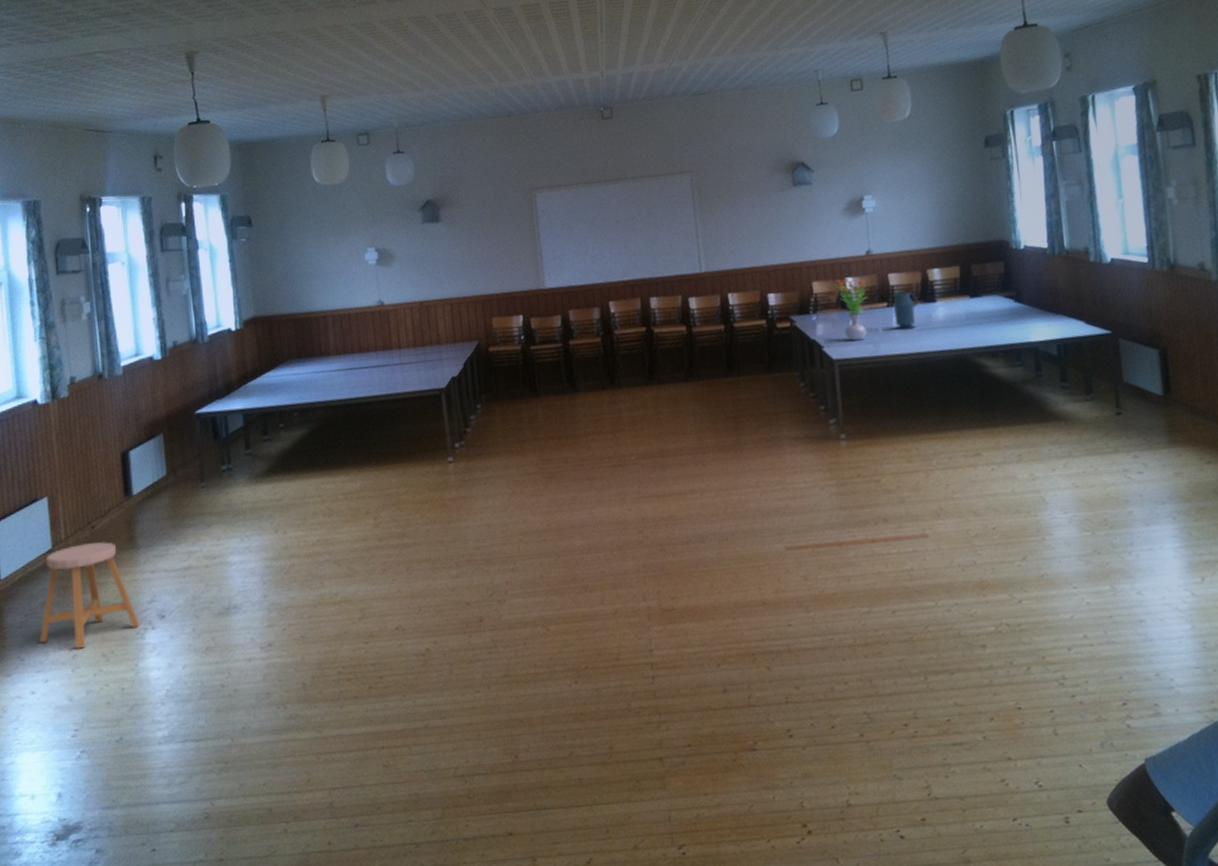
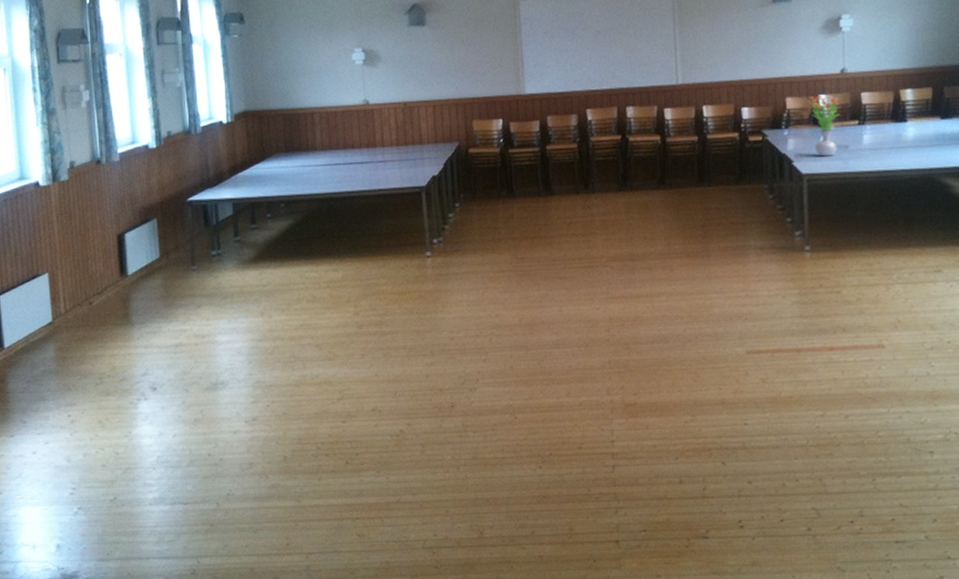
stool: present [40,542,139,649] -> none [41,317,133,415]
water jug: present [892,291,918,331] -> none [864,110,889,148]

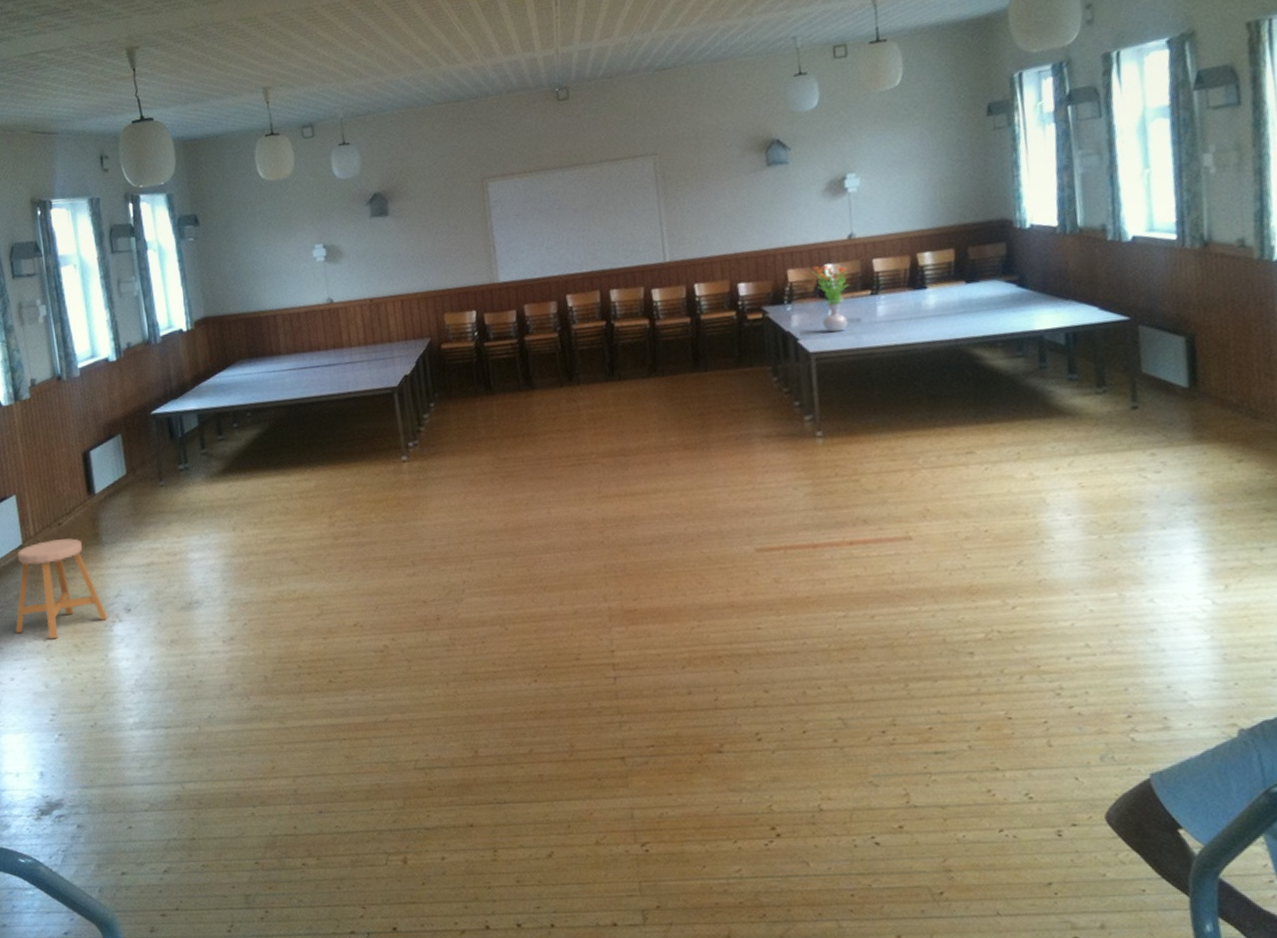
stool: none [41,317,133,415] -> present [16,538,107,639]

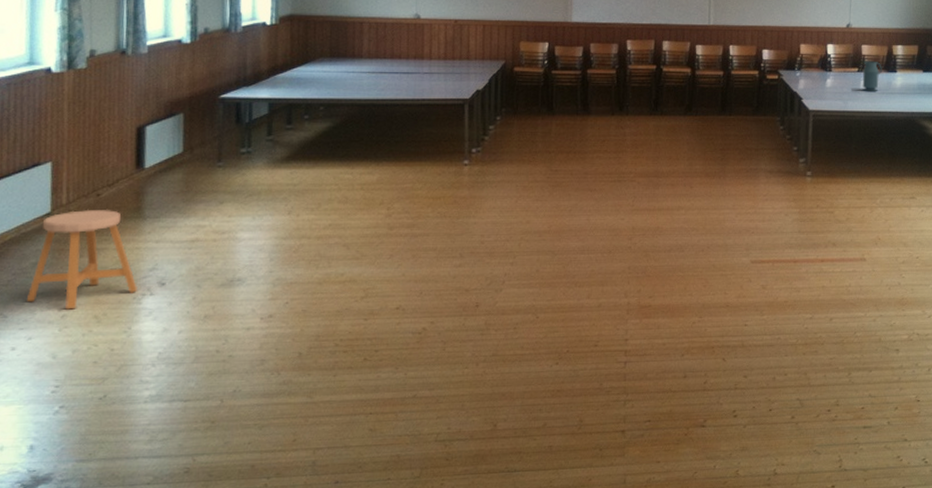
flower arrangement: present [811,266,849,333] -> none [817,45,844,97]
water jug: none [877,277,906,320] -> present [862,61,882,92]

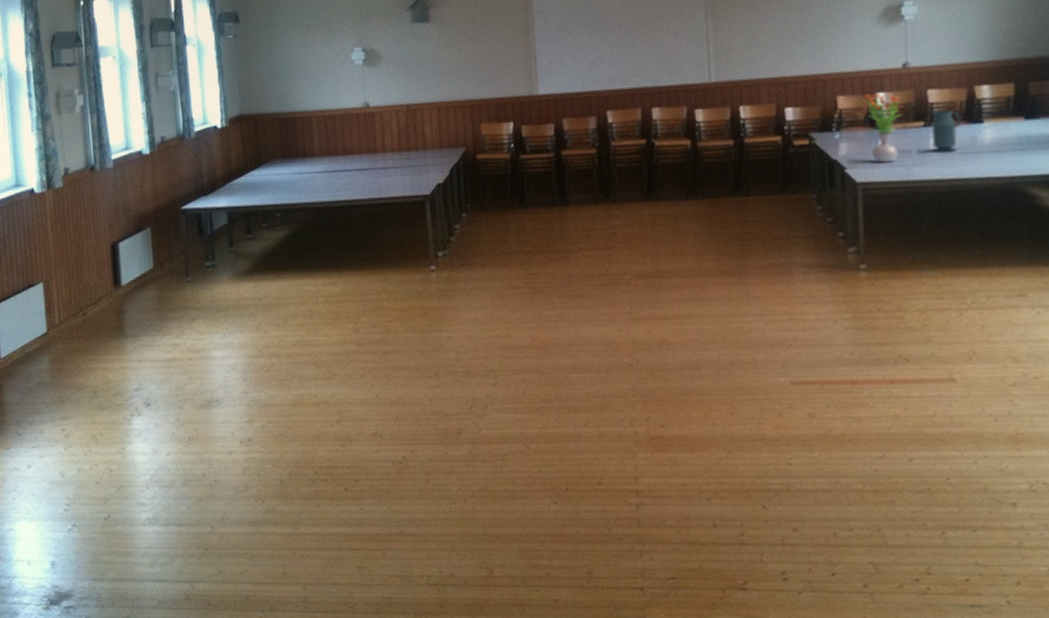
stool: present [27,209,137,310] -> none [36,328,126,429]
flower arrangement: none [817,45,844,97] -> present [862,94,902,163]

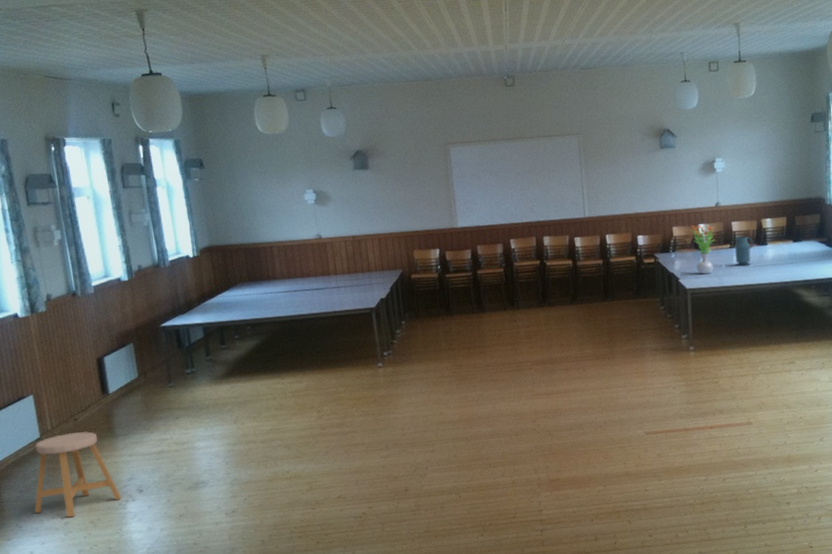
stool: none [36,328,126,429] -> present [34,431,121,518]

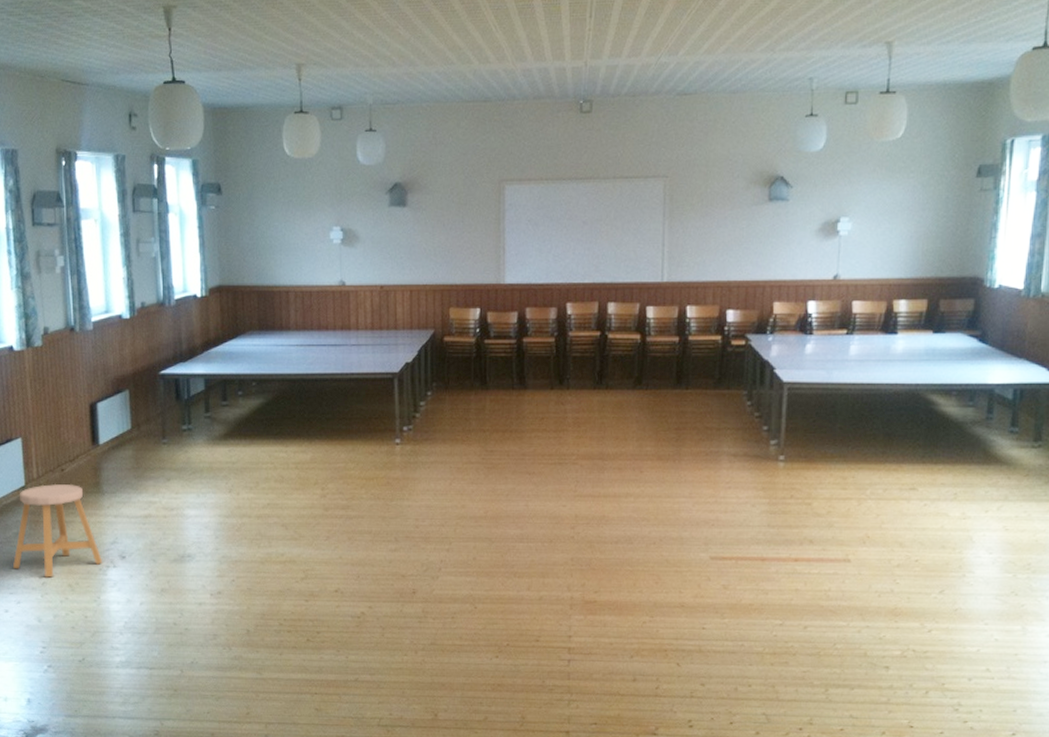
flower arrangement: present [689,225,715,275] -> none [795,302,830,365]
water jug: present [734,236,753,267] -> none [851,320,878,360]

